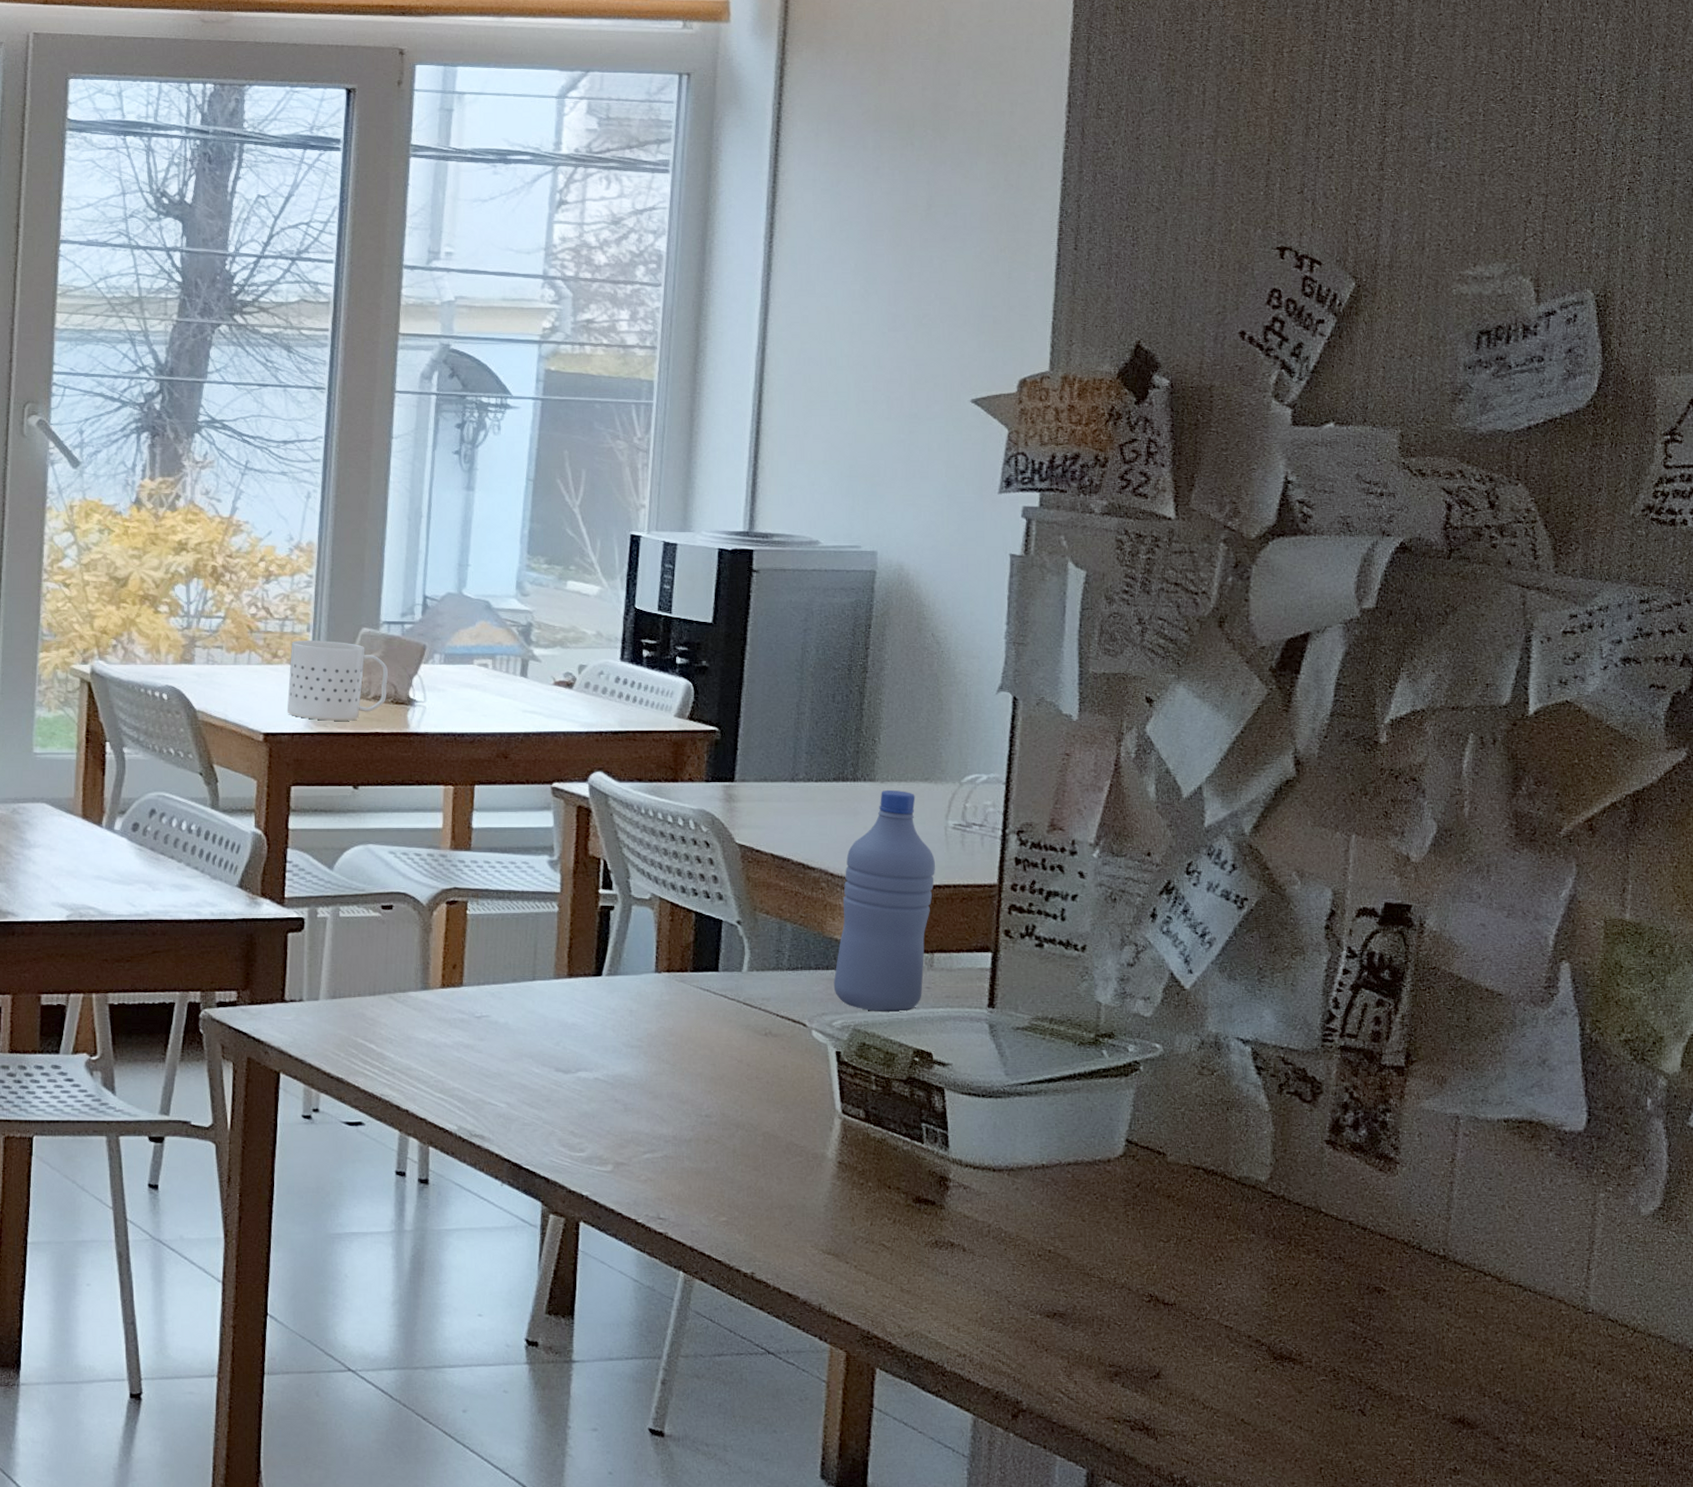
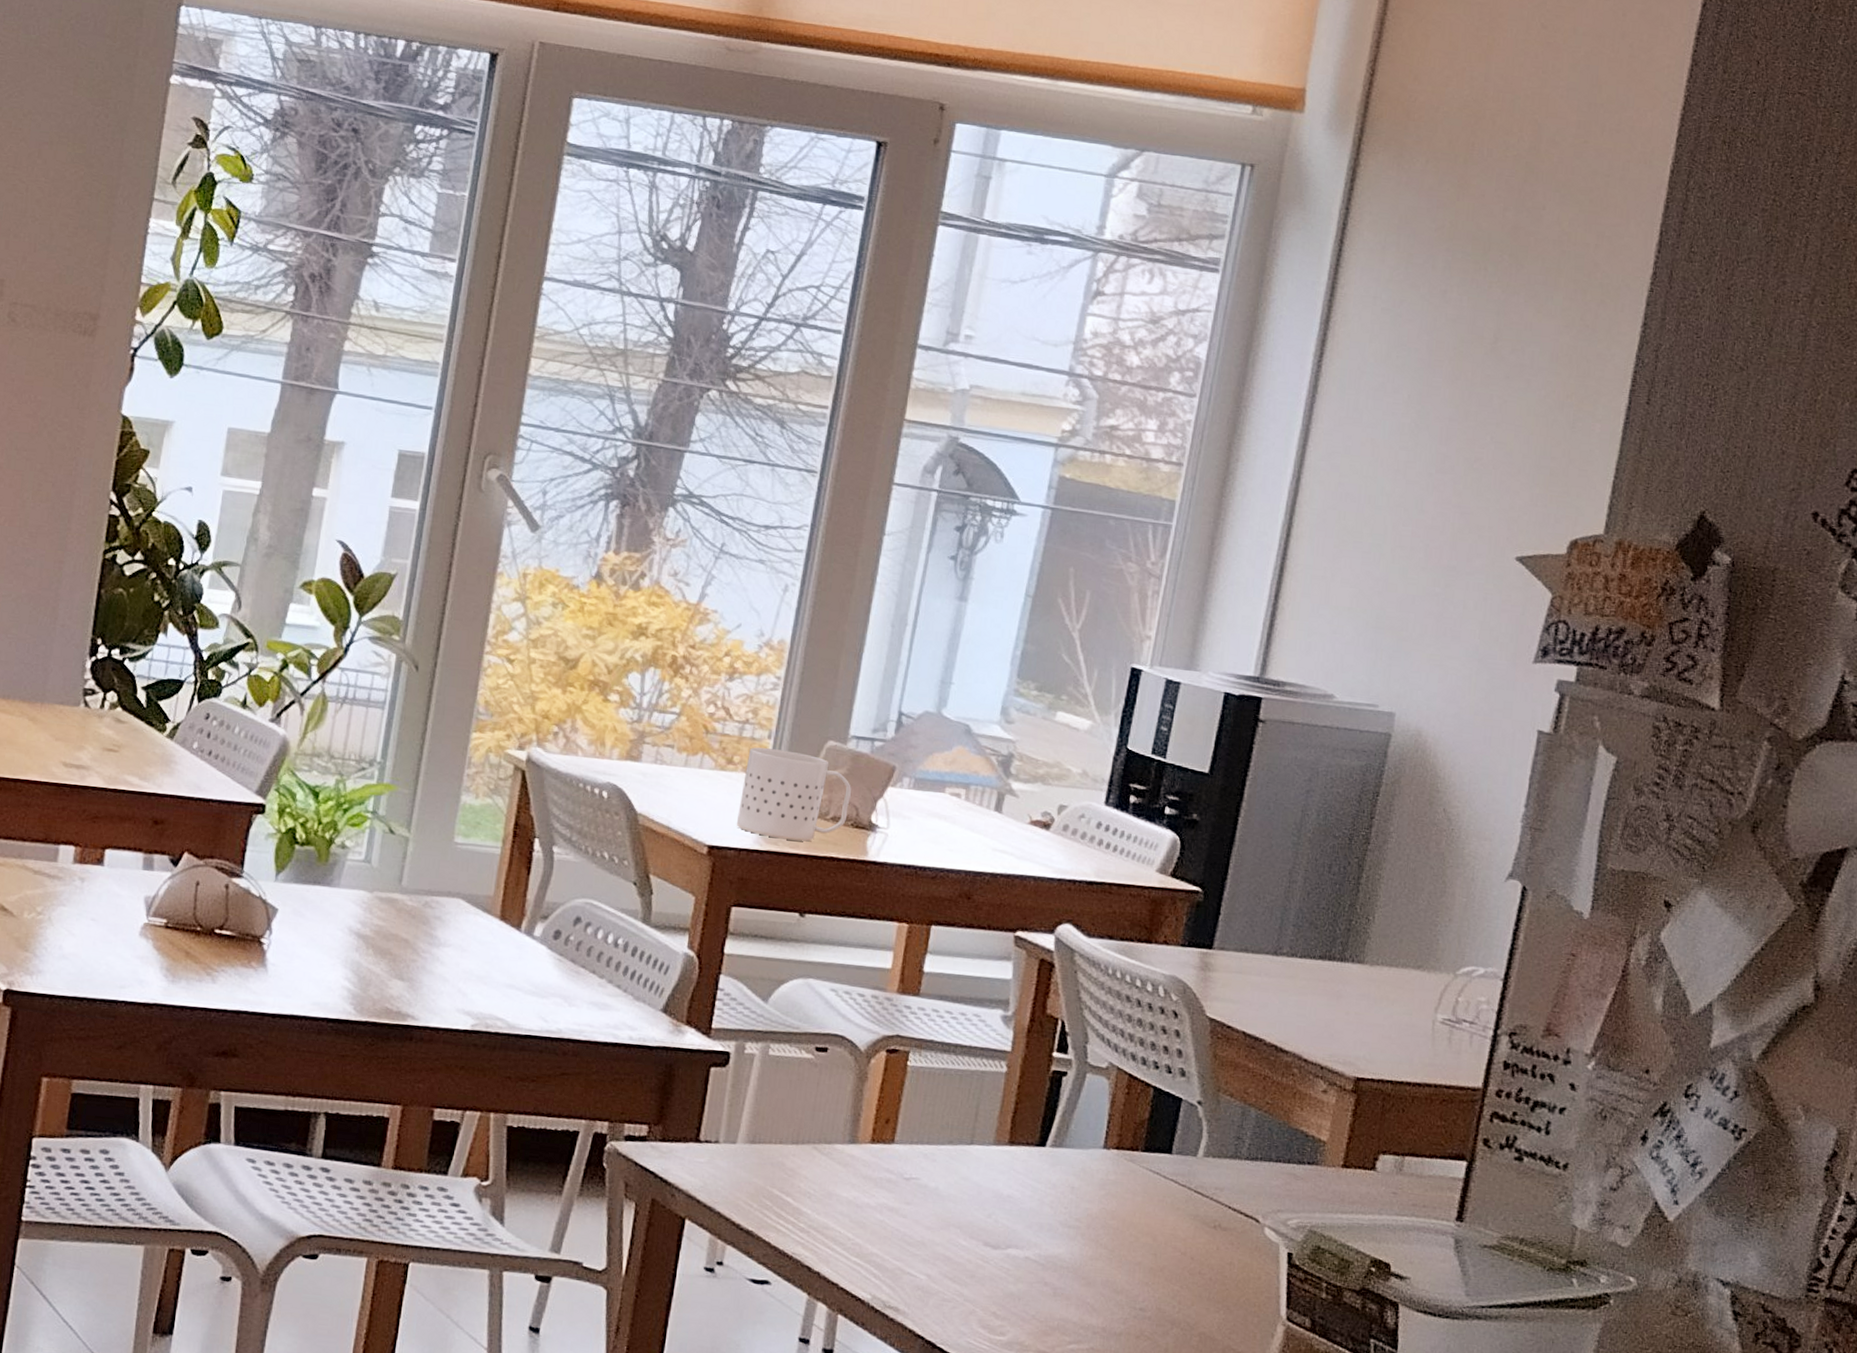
water bottle: present [833,789,936,1013] -> none [1293,974,1419,1218]

